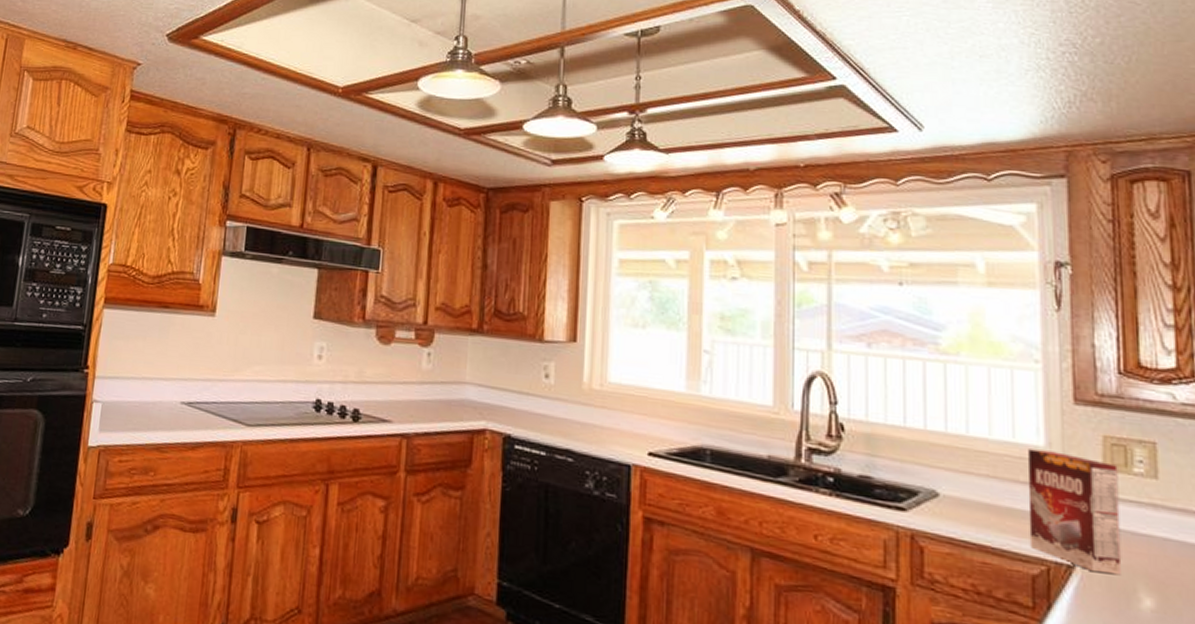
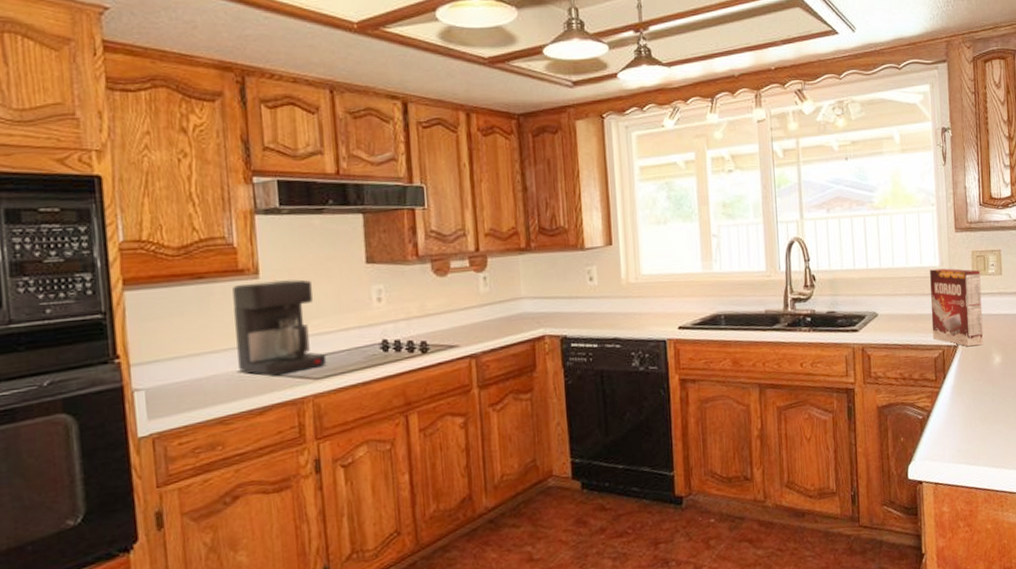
coffee maker: none [182,319,261,414] -> present [232,279,327,376]

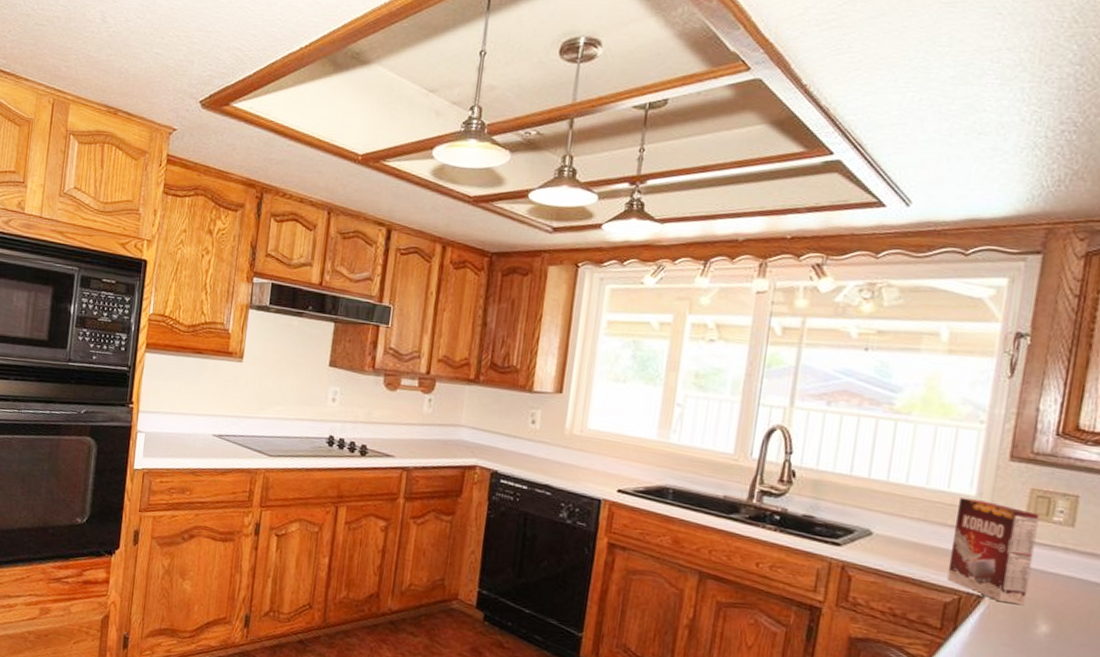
coffee maker: present [232,279,327,376] -> none [214,364,283,447]

